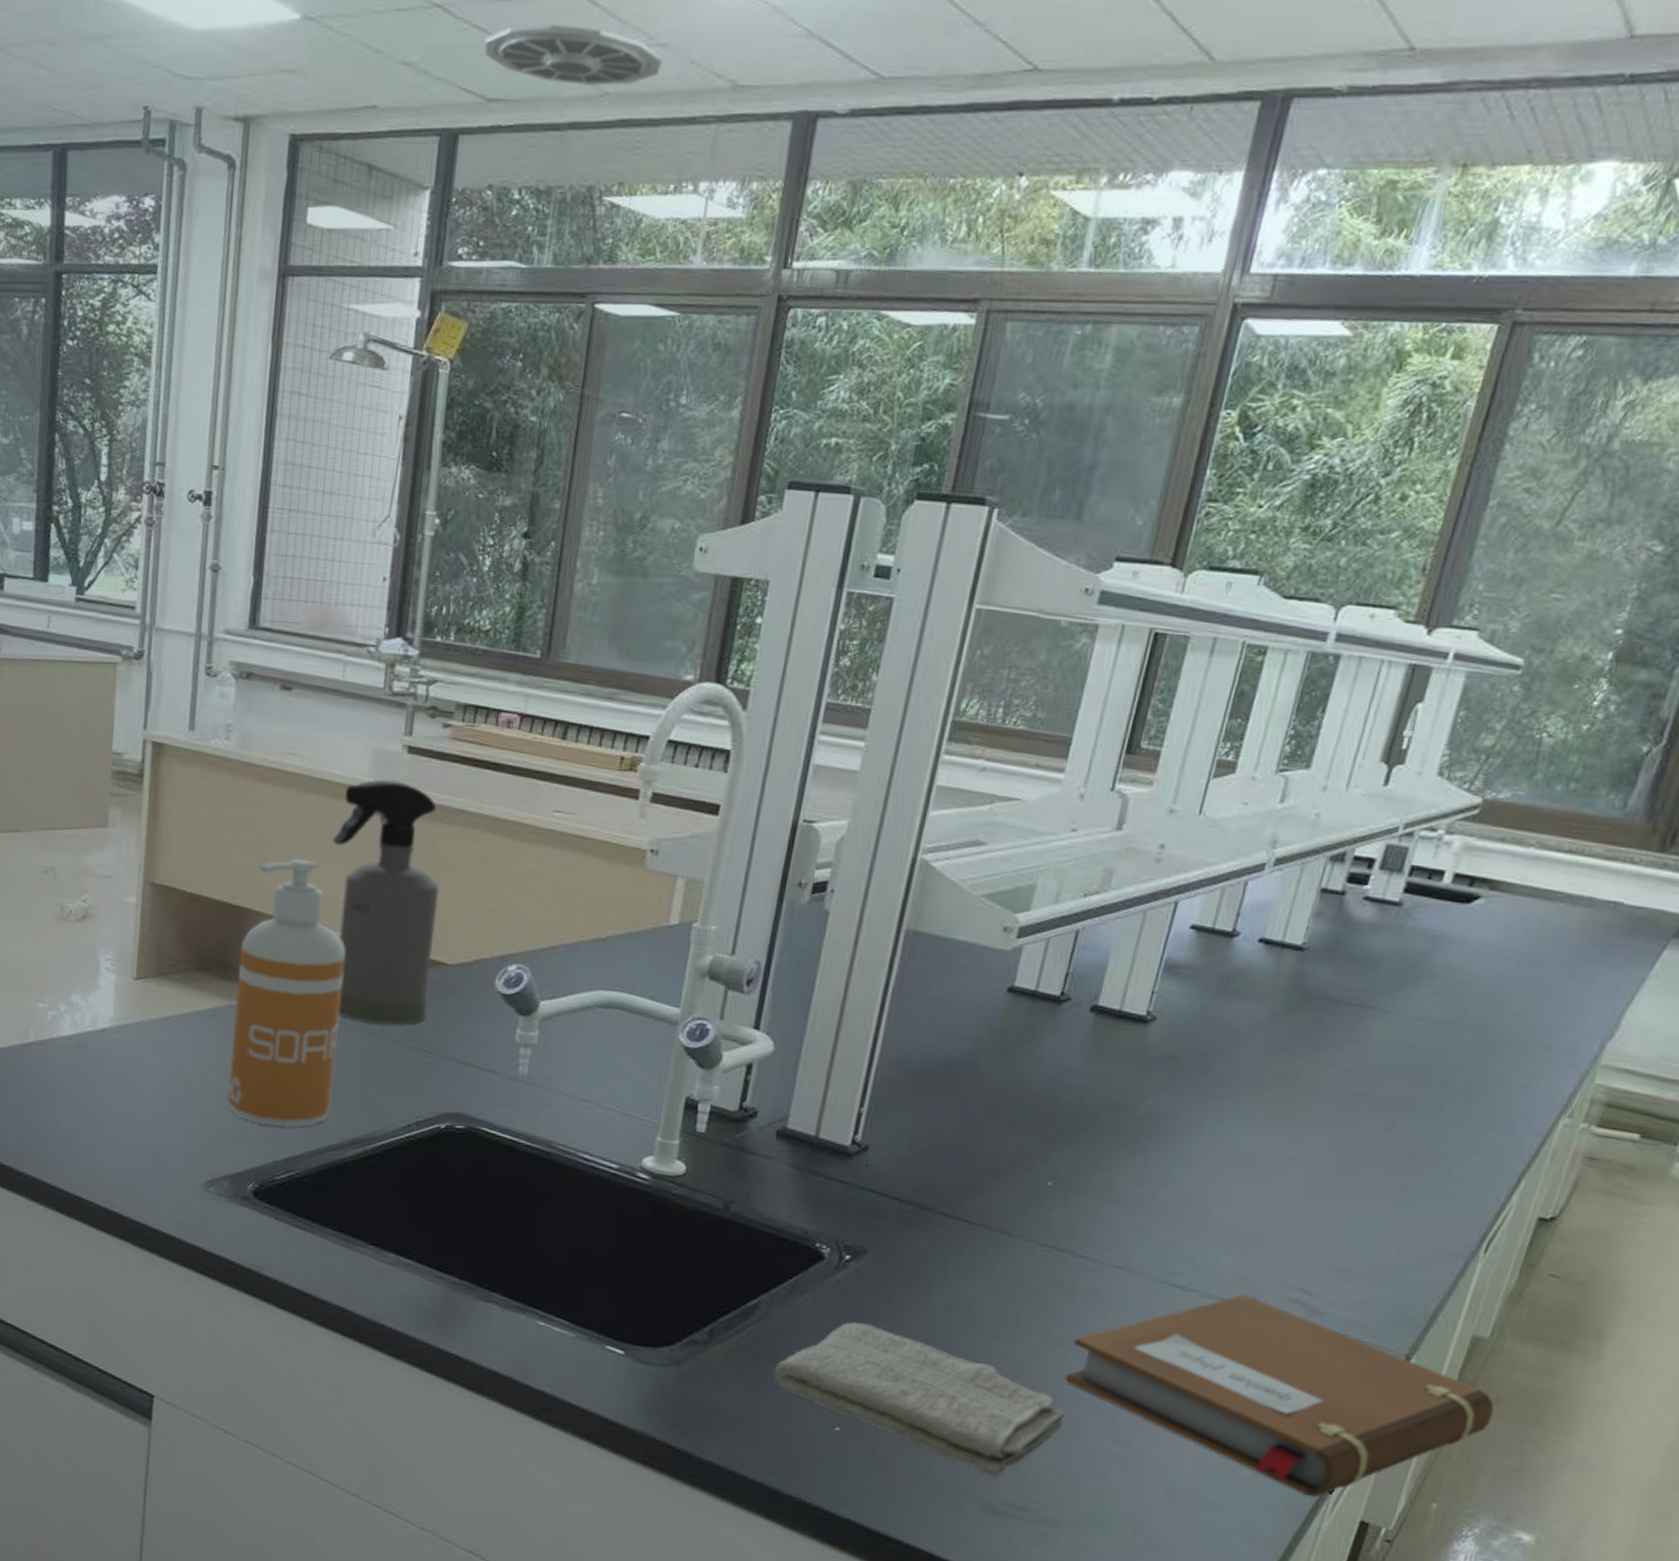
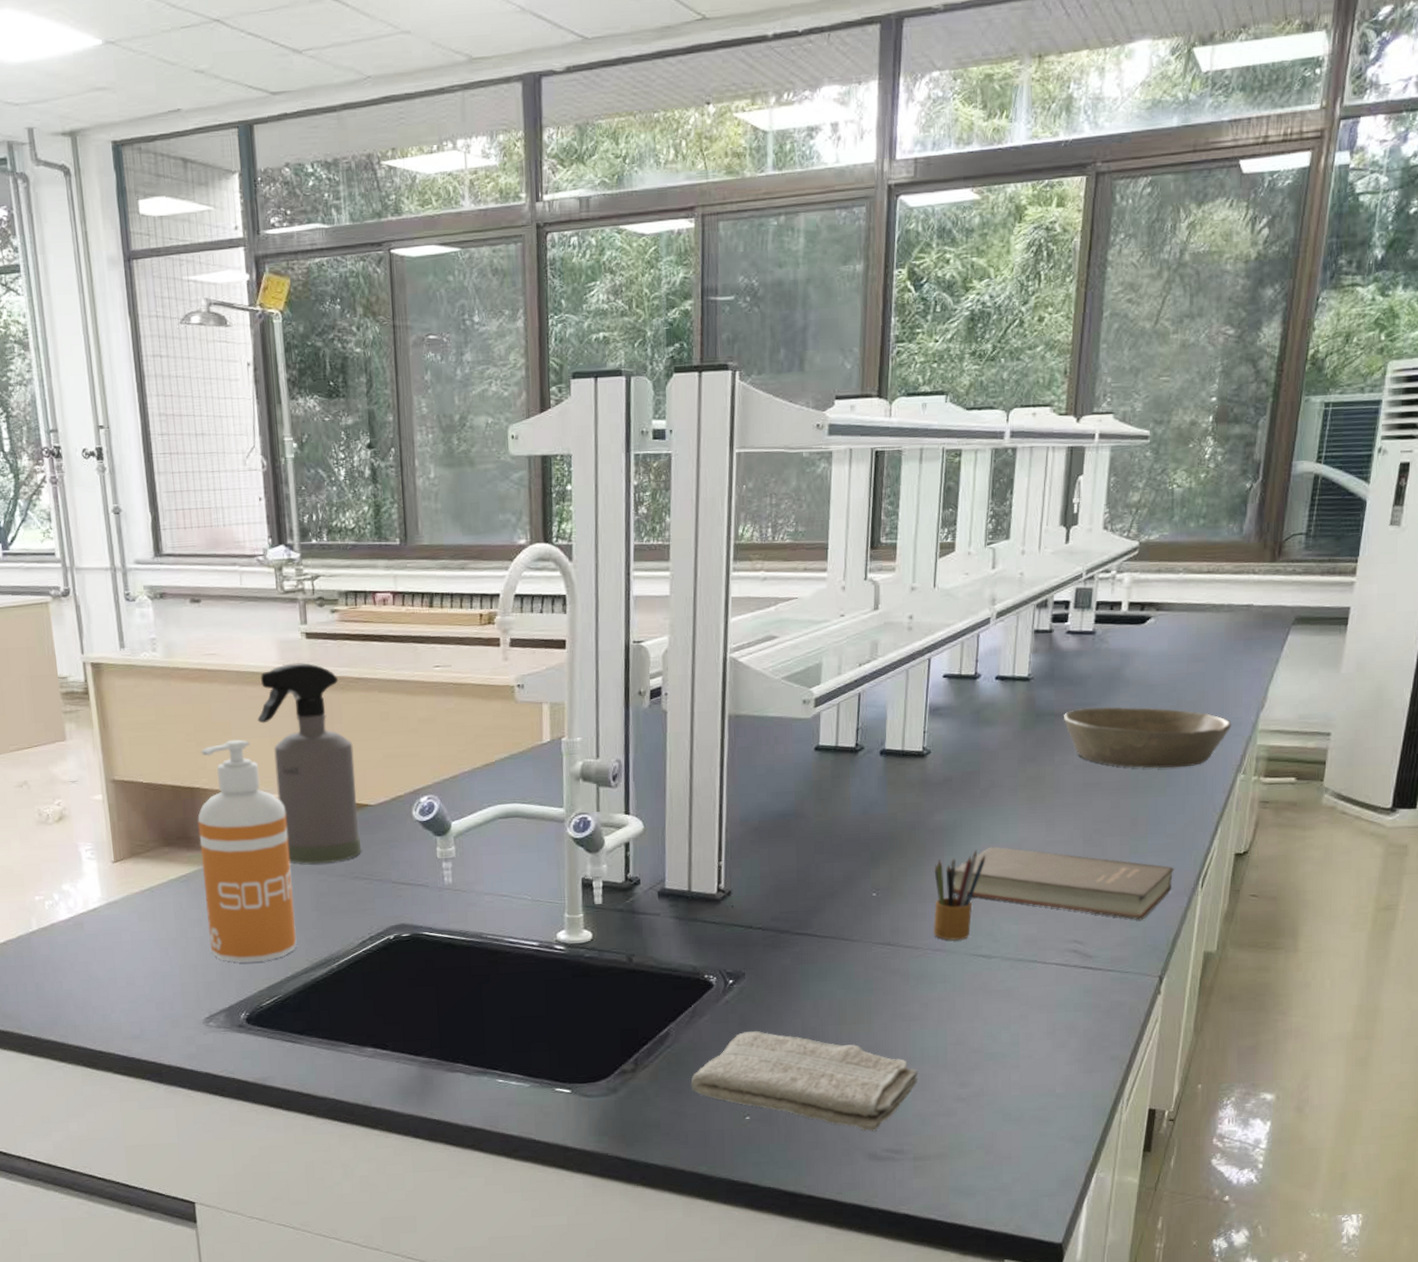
ceiling vent: present [484,24,663,86] -> none [260,24,409,73]
notebook: present [1065,1294,1494,1498] -> none [913,952,1229,1098]
pencil box: none [1118,1151,1204,1261] -> present [934,850,986,940]
book: none [1152,1150,1452,1280] -> present [953,846,1174,920]
bowl: none [1338,997,1565,1096] -> present [1063,706,1232,769]

